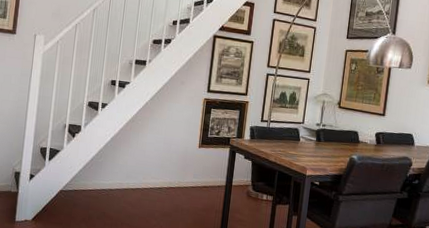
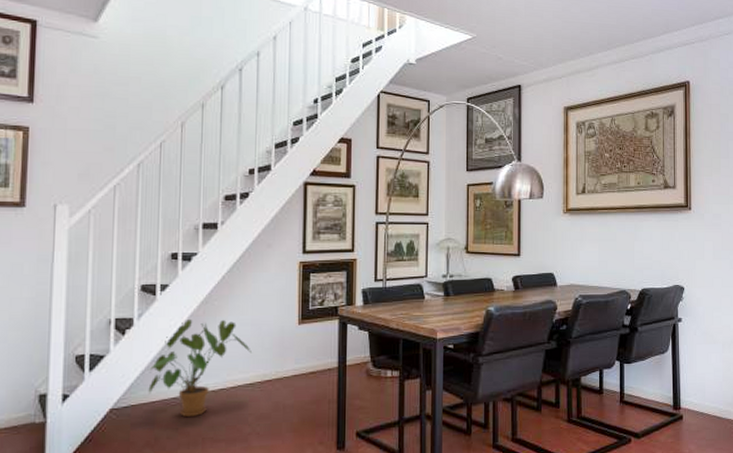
house plant: none [87,132,162,206] -> present [147,320,252,418]

